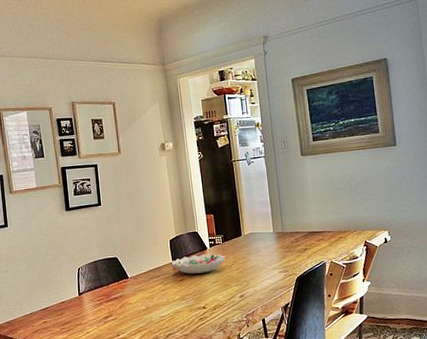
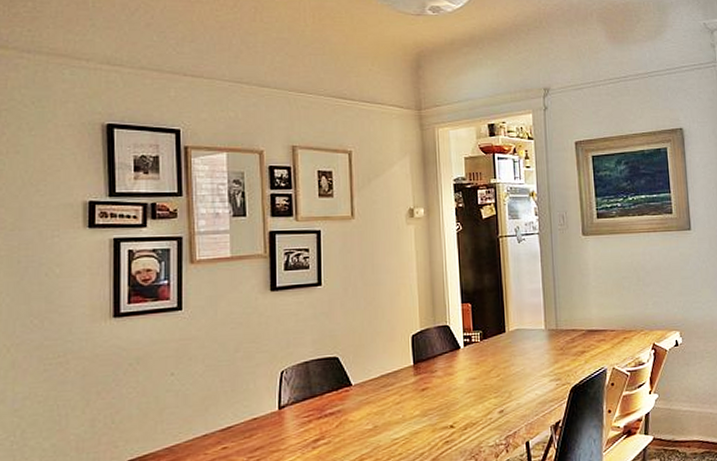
decorative bowl: present [171,254,226,274] -> none [412,354,483,382]

